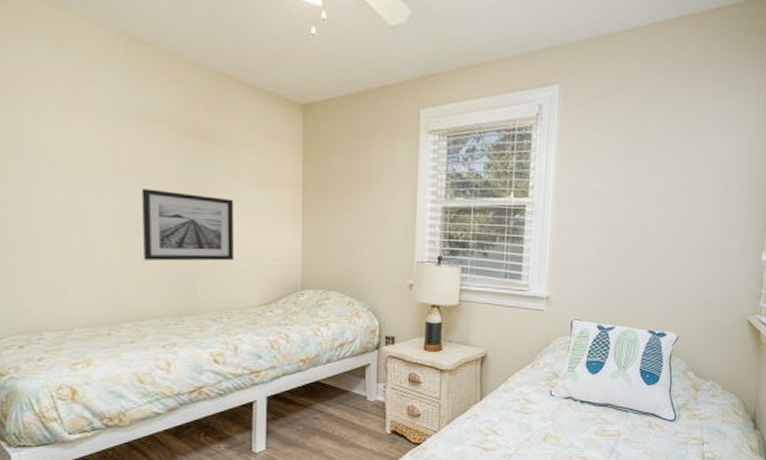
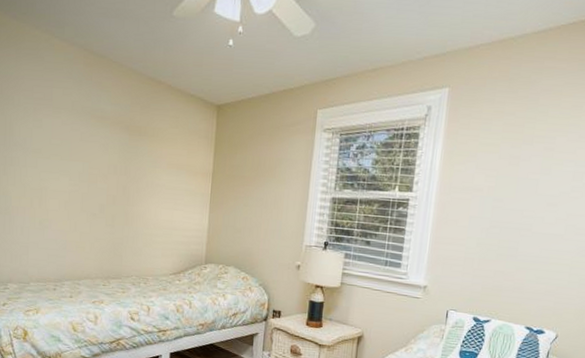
wall art: present [141,189,234,261] -> none [85,173,157,236]

